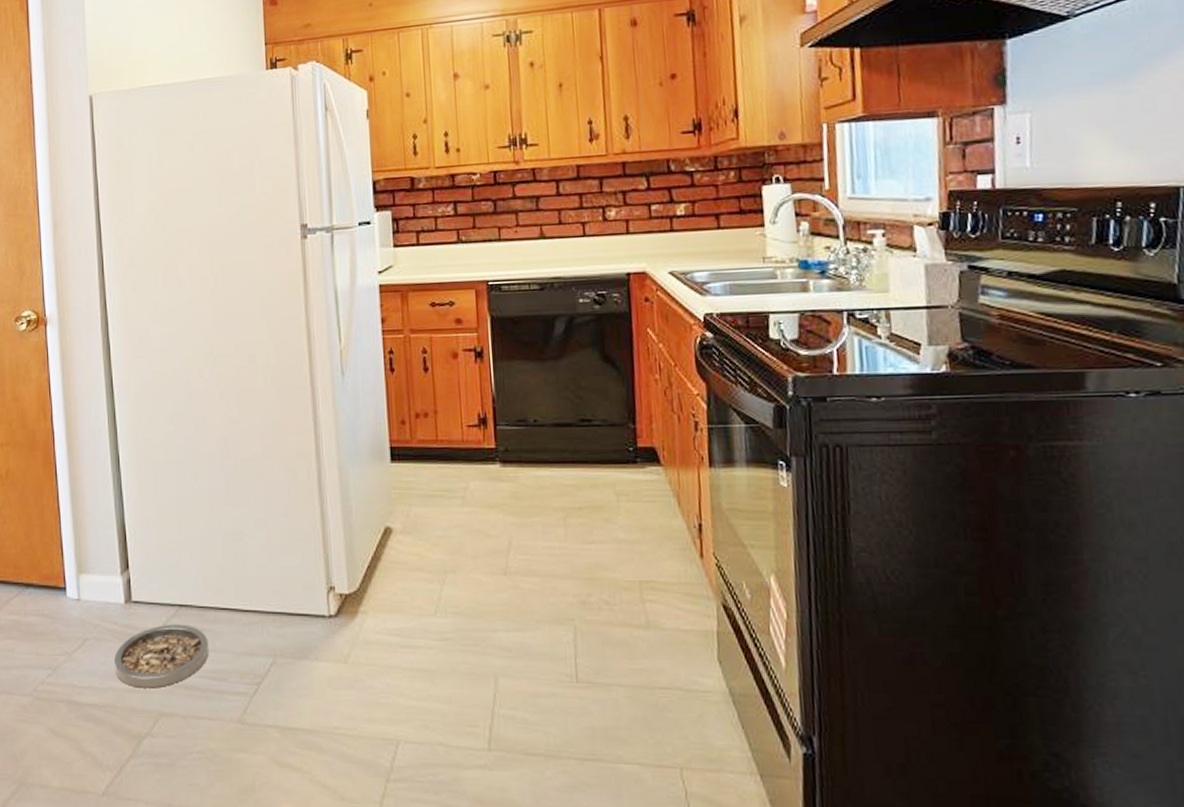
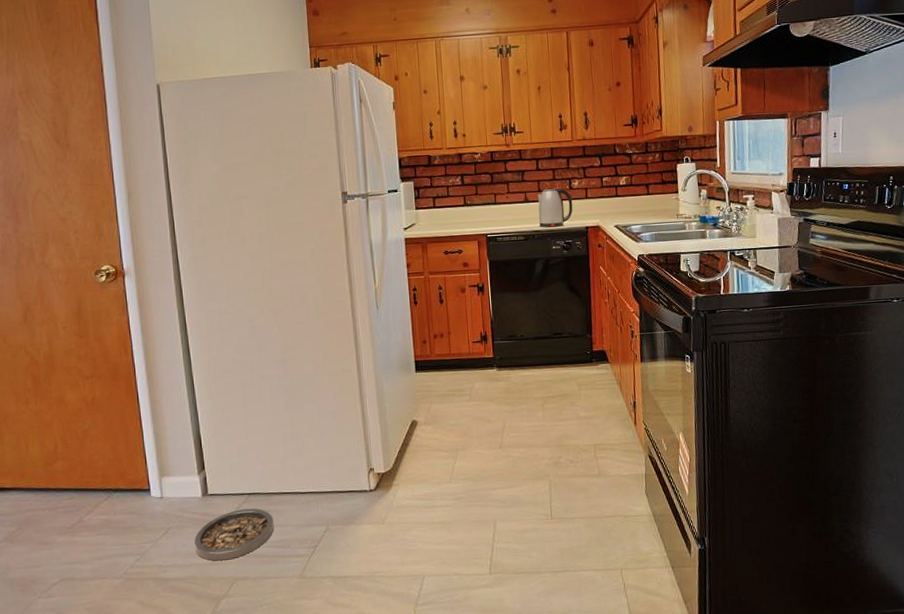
kettle: none [557,219,608,273] -> present [537,188,573,228]

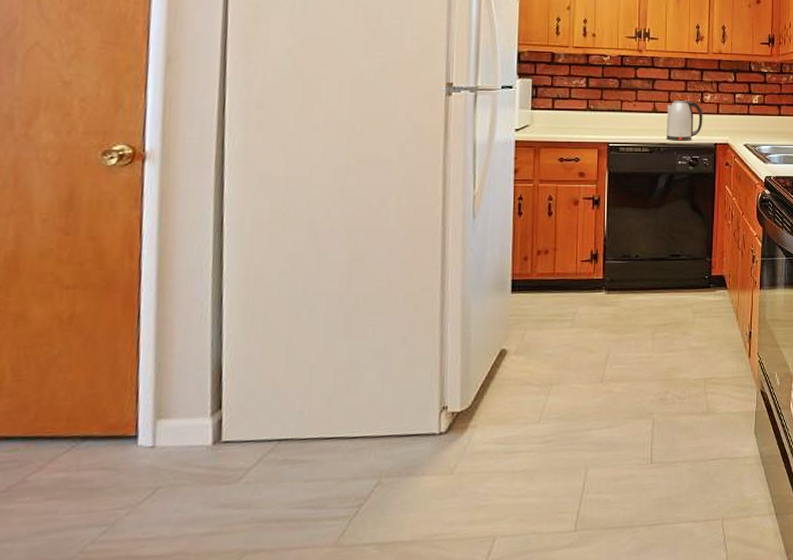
pet bowl: present [195,508,274,561] -> none [192,458,309,530]

